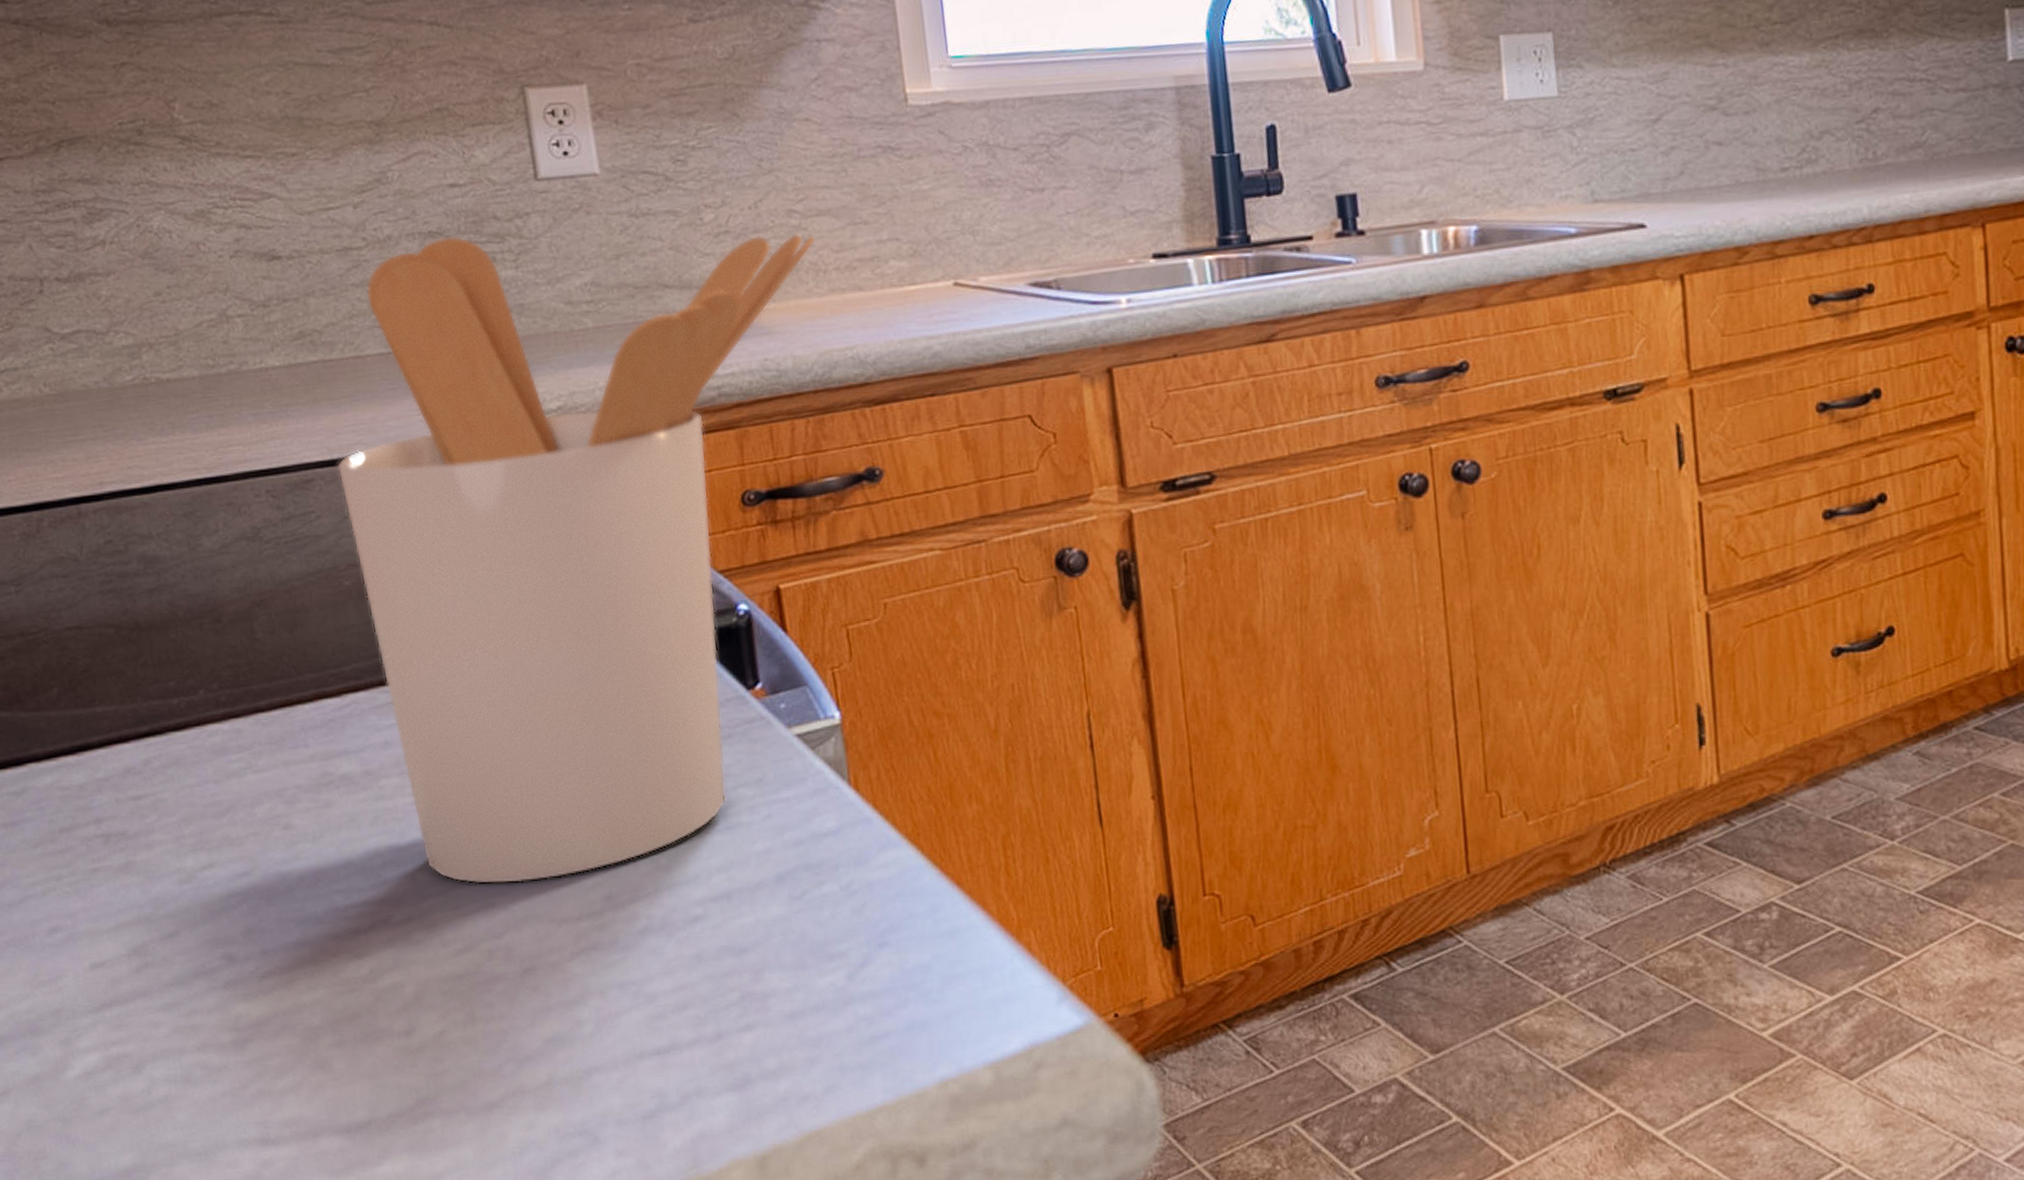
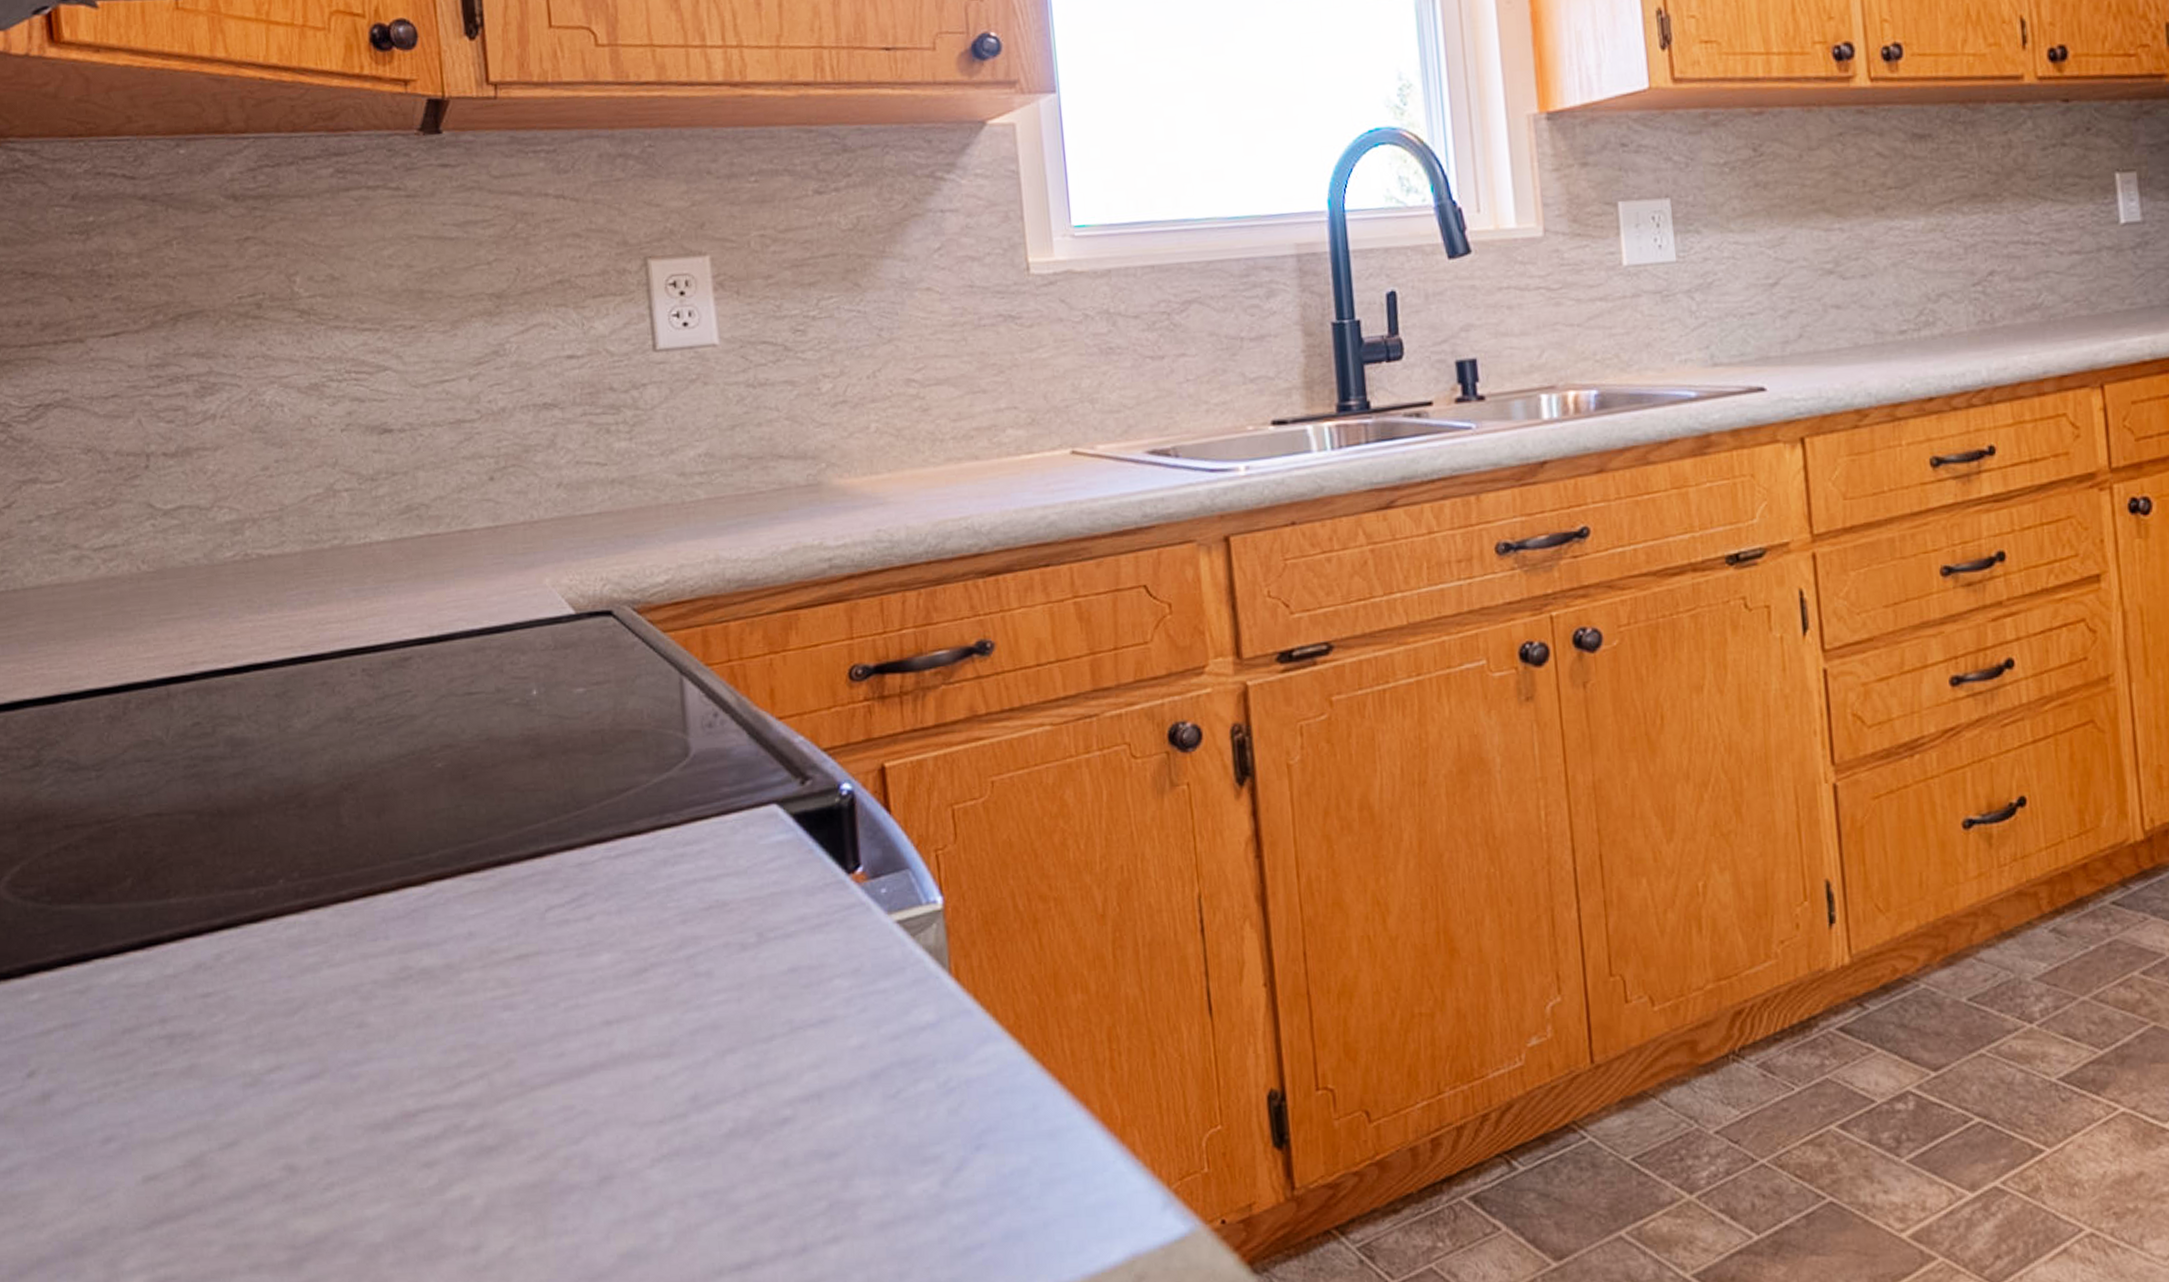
utensil holder: present [336,234,816,885] -> none [436,403,934,1086]

